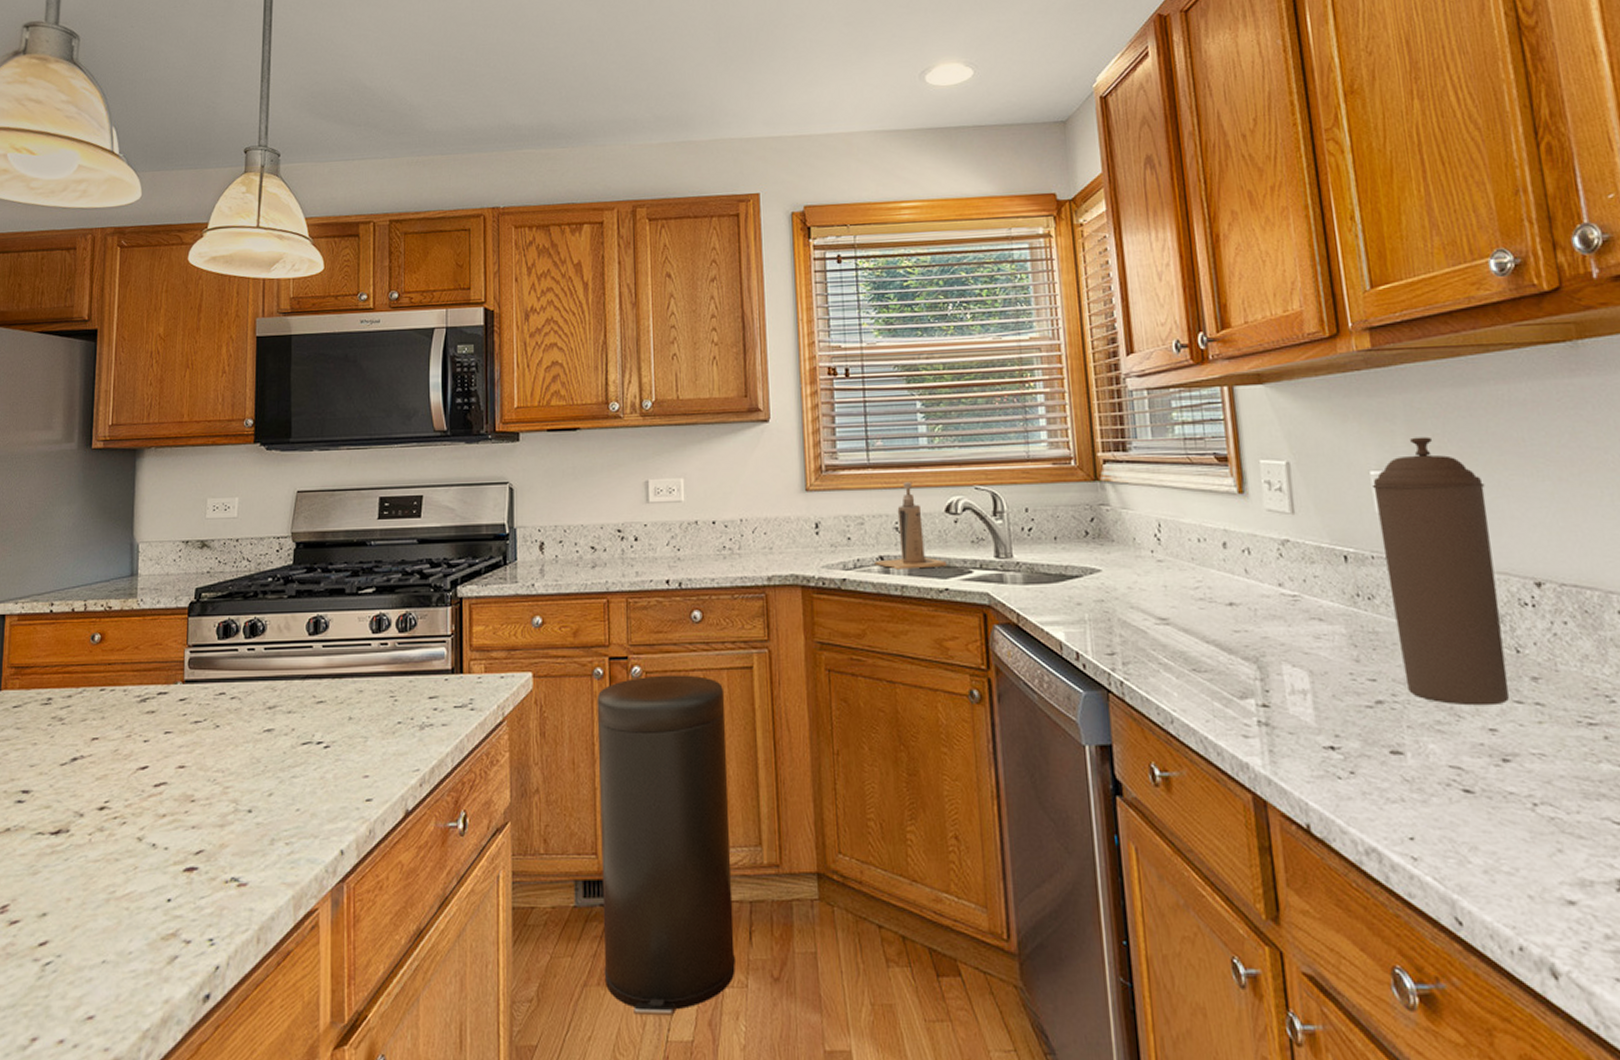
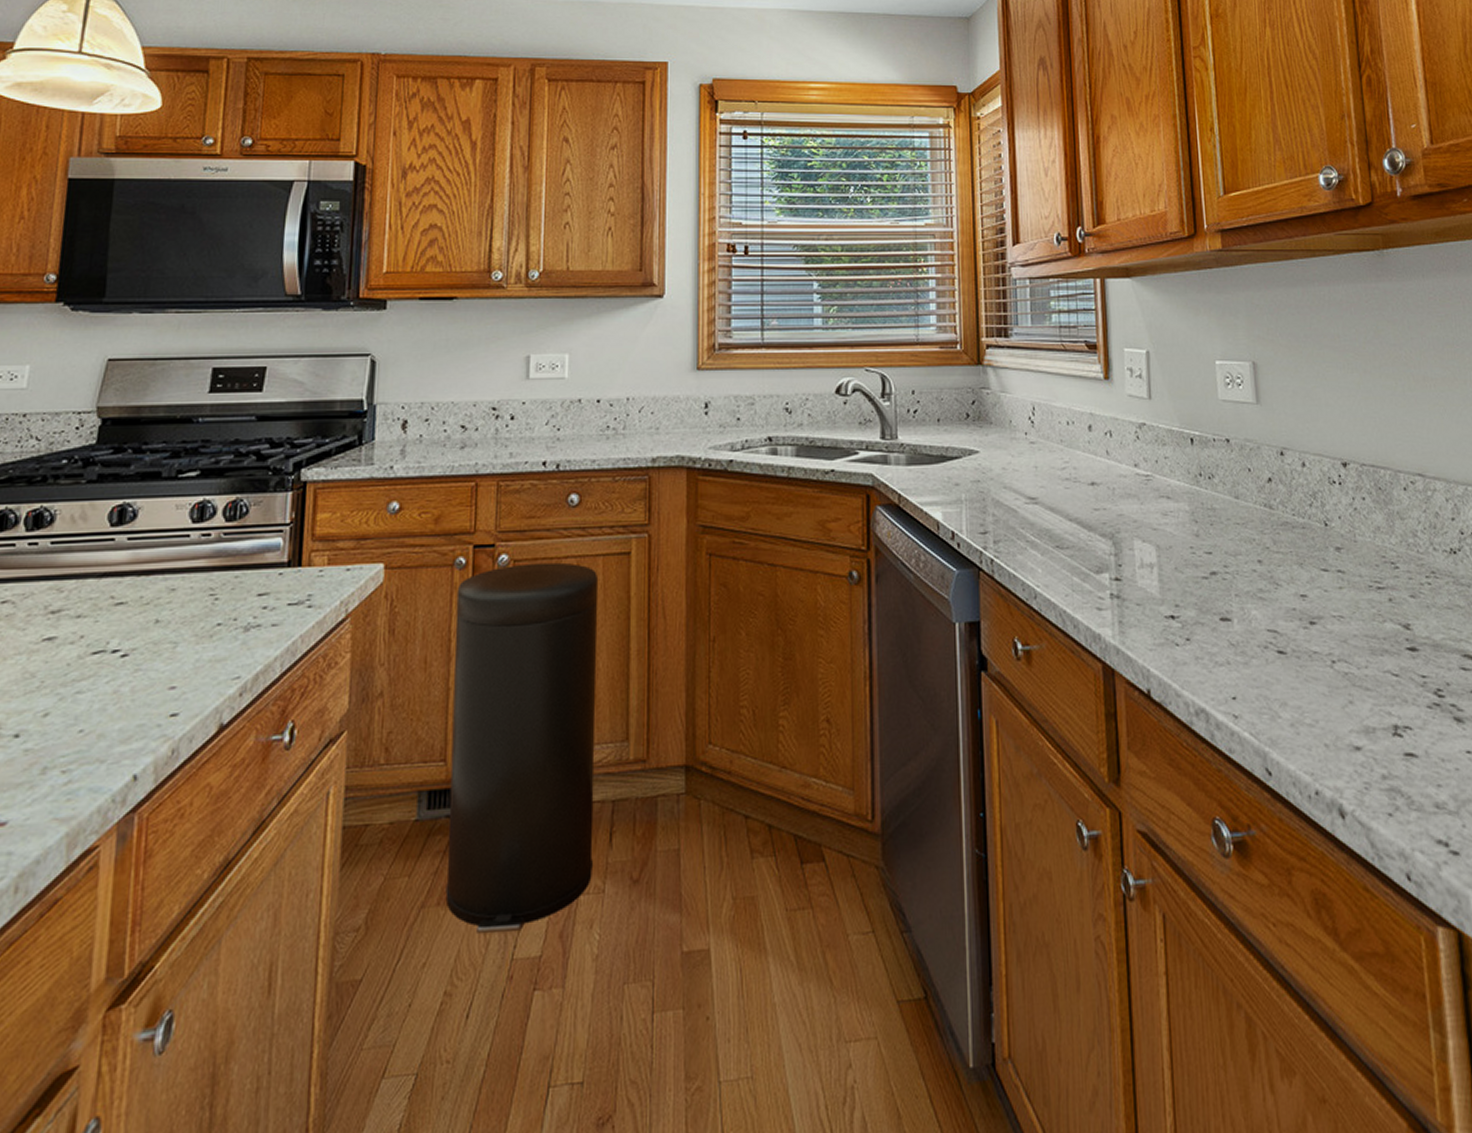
soap dispenser: present [874,481,947,569] -> none [762,361,834,451]
canister: present [1371,436,1510,706] -> none [1216,331,1318,575]

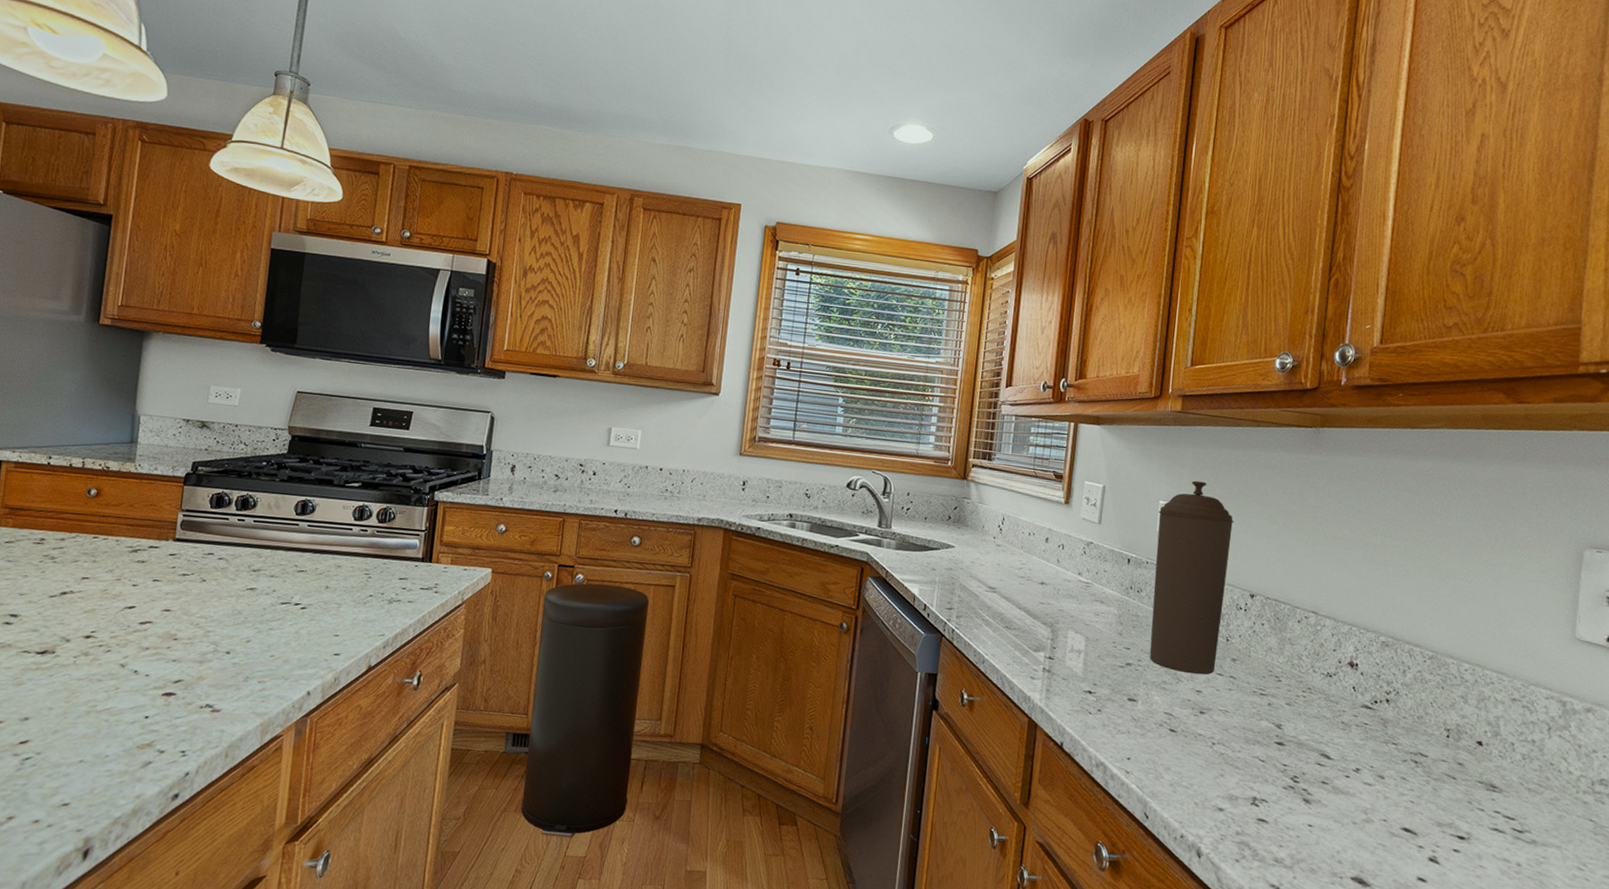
canister: none [1216,331,1318,575] -> present [1149,480,1234,675]

